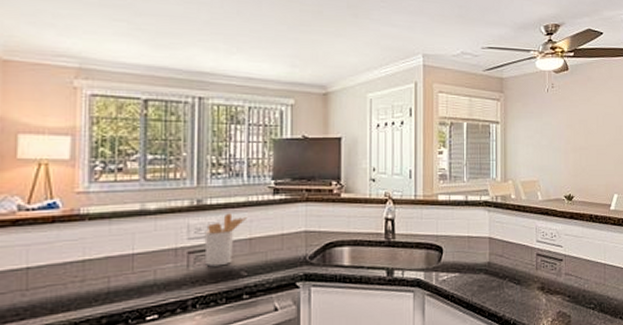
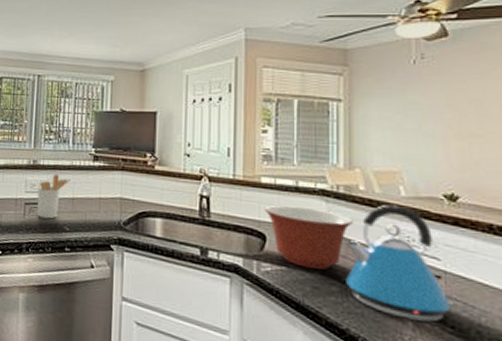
mixing bowl: none [441,218,507,271] -> present [265,205,353,270]
kettle: none [502,208,571,297] -> present [346,204,455,323]

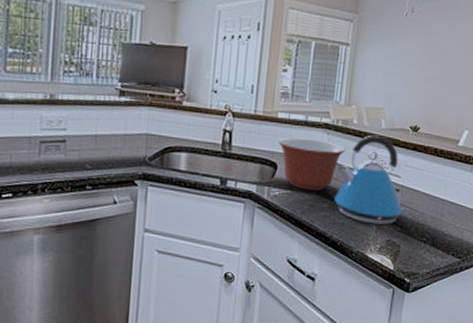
utensil holder: present [37,174,71,219] -> none [54,109,94,158]

